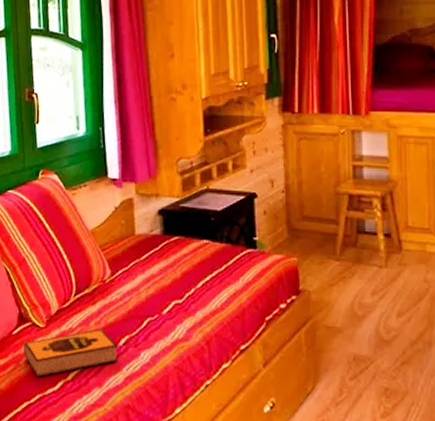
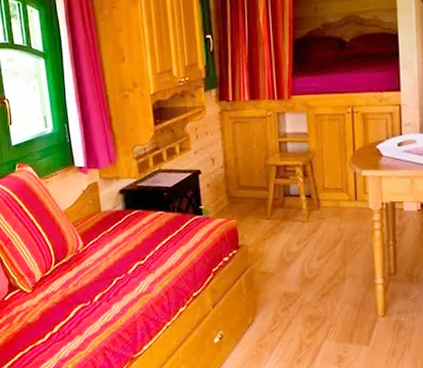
hardback book: present [23,328,118,377] -> none [15,289,94,332]

